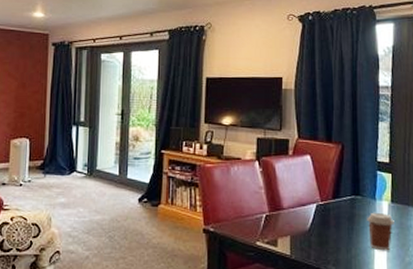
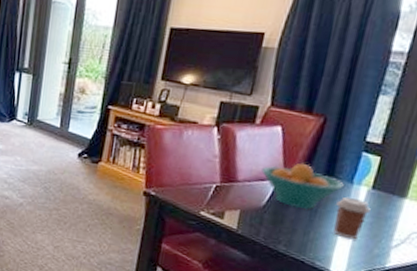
fruit bowl: none [301,186,369,229] -> present [261,163,344,210]

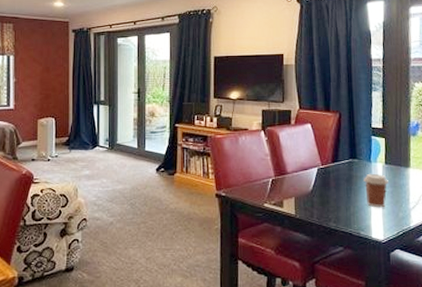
fruit bowl: present [261,163,344,210] -> none [304,151,365,189]

